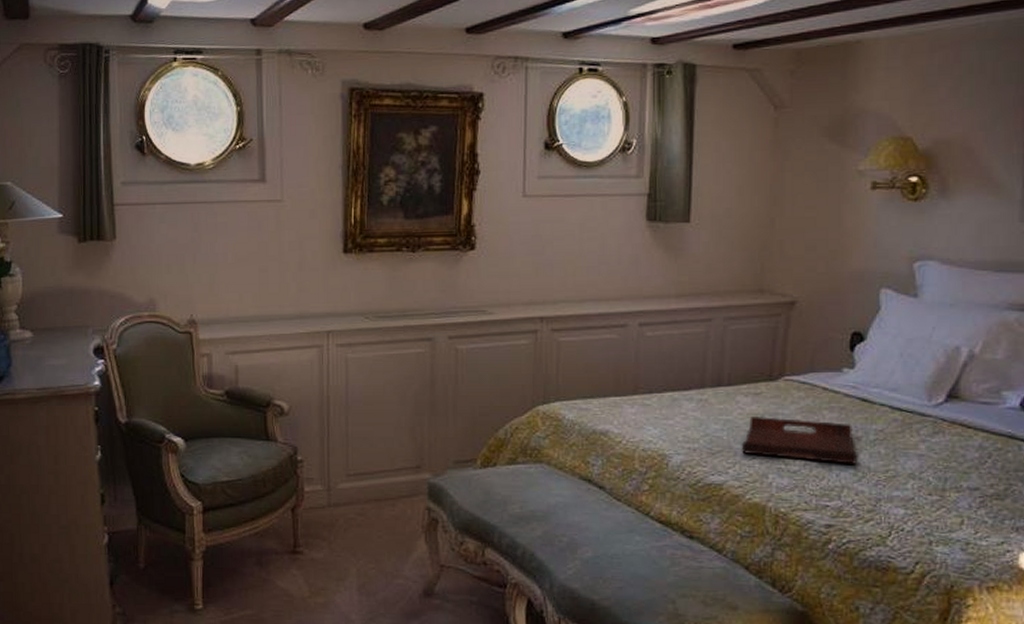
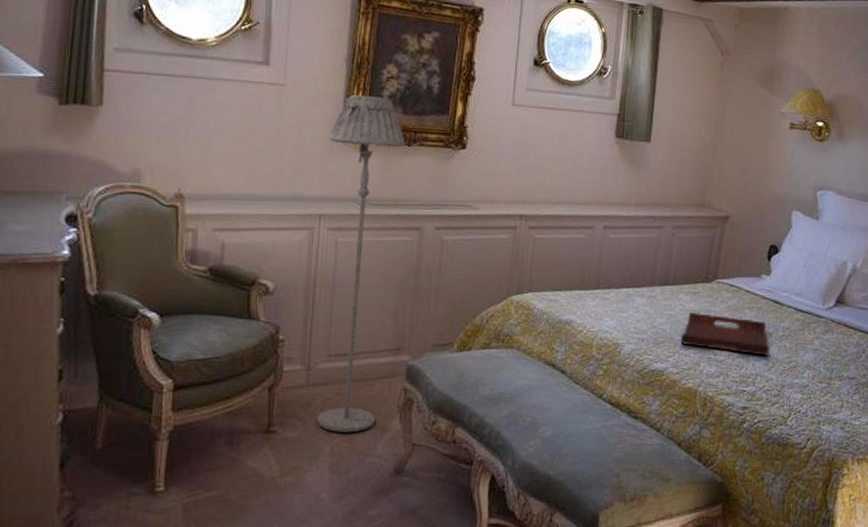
floor lamp: none [331,203,409,553] -> present [317,95,405,433]

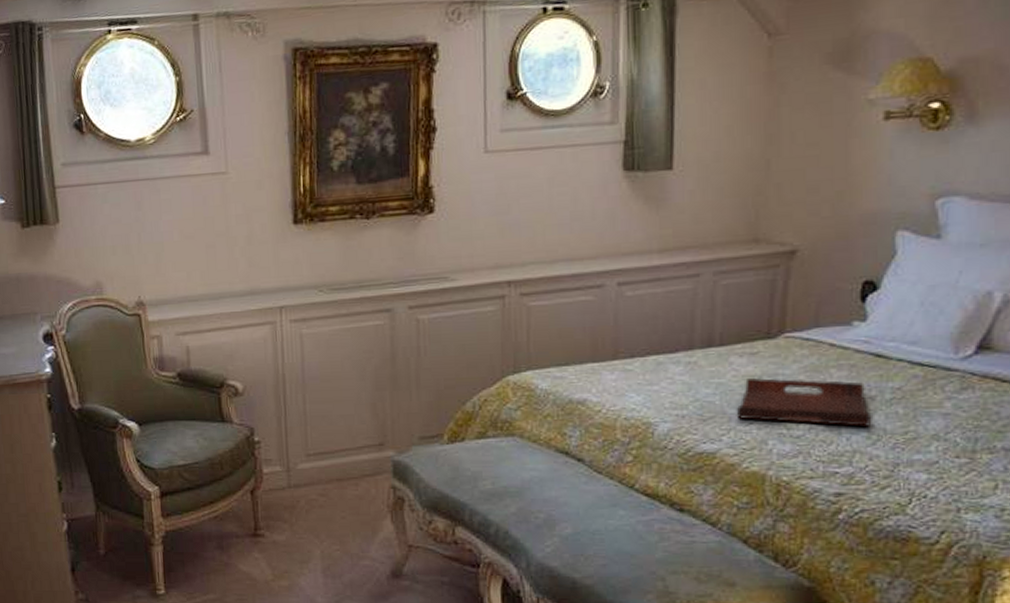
floor lamp: present [317,95,405,433] -> none [280,168,366,535]

